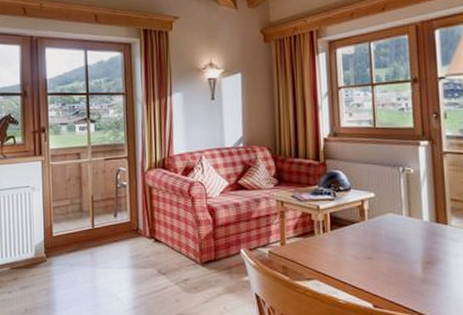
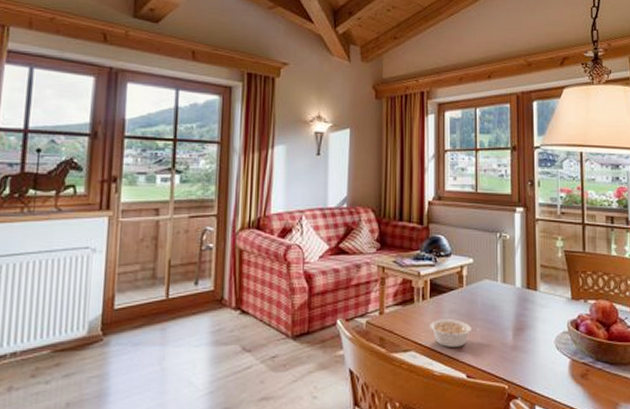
legume: none [332,251,384,278] -> present [430,319,478,347]

